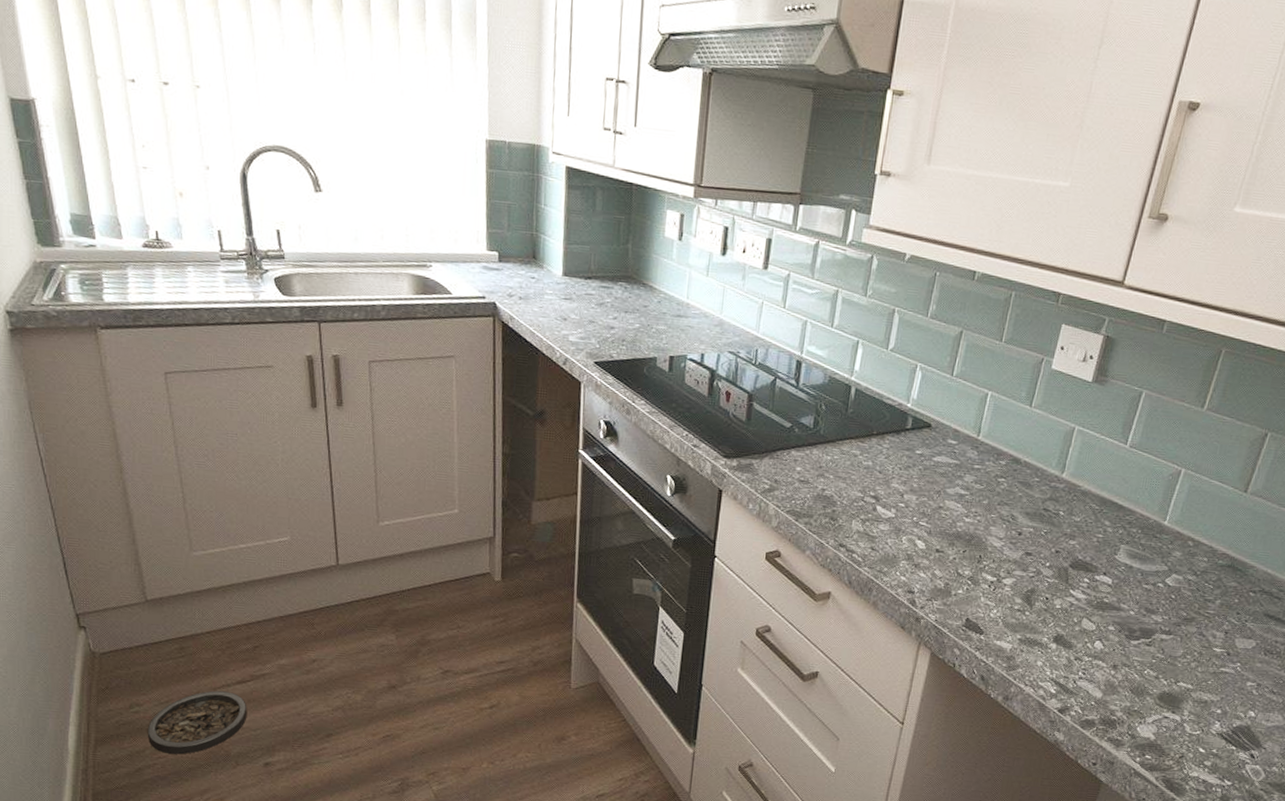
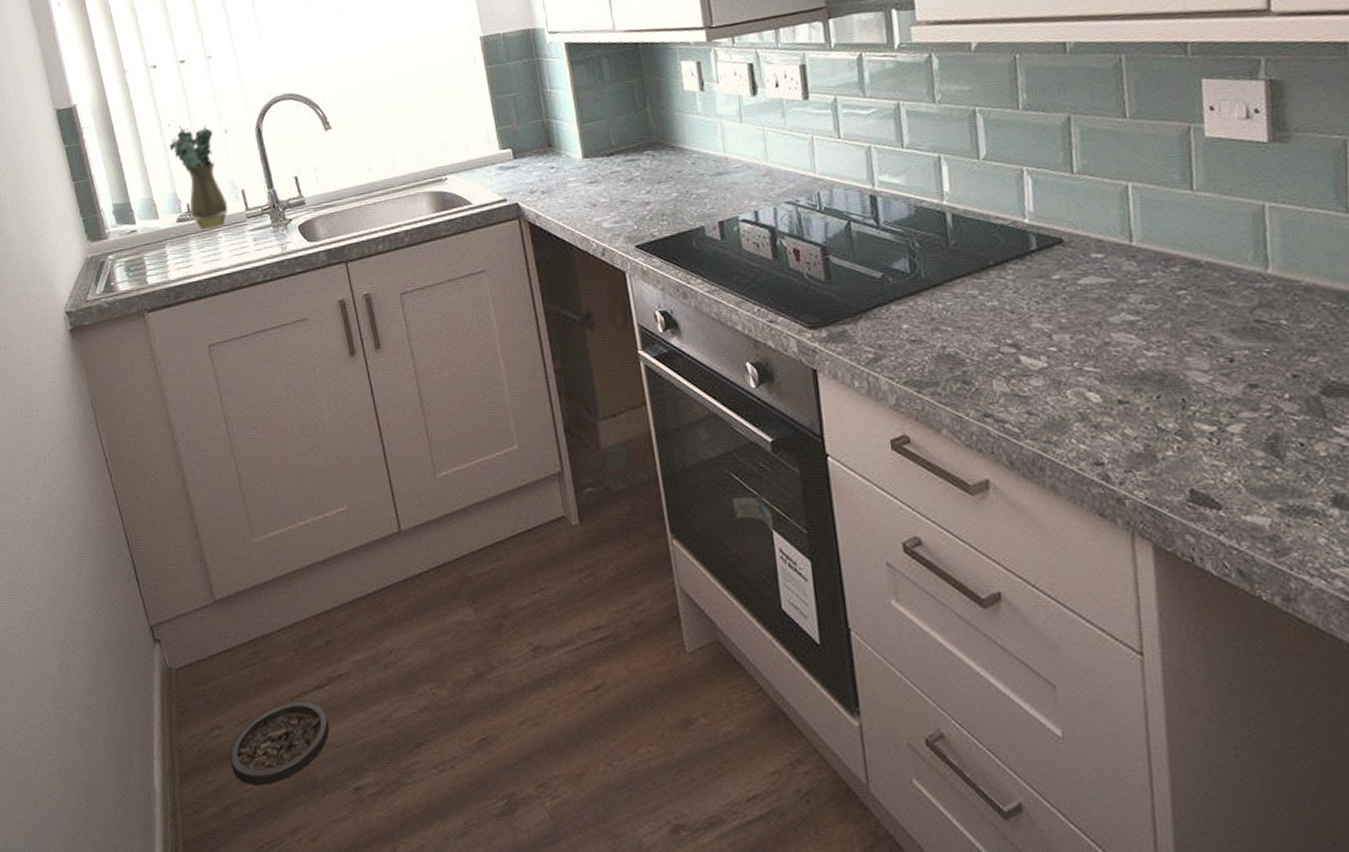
vase: none [142,149,201,262] -> present [170,124,228,230]

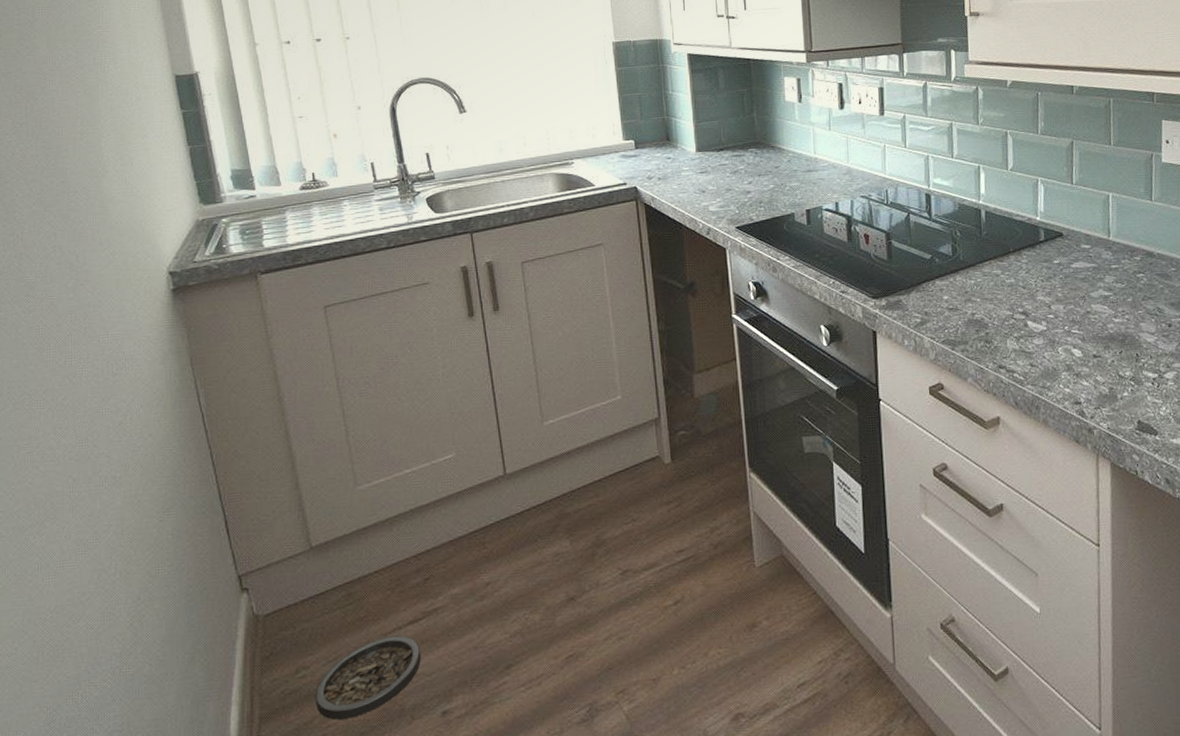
vase: present [170,124,228,230] -> none [298,99,356,199]

